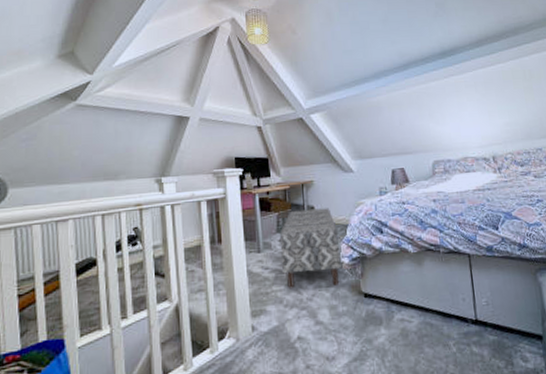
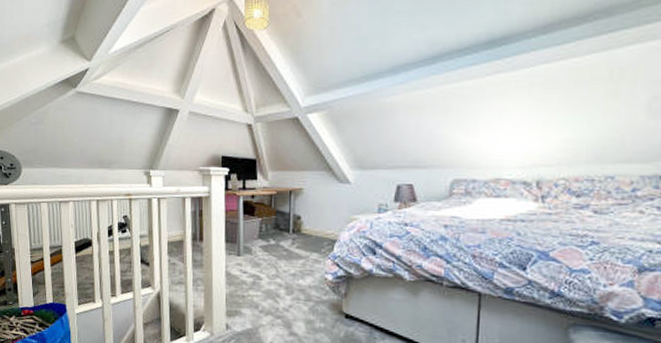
bench: present [279,208,341,290] -> none [260,217,324,301]

